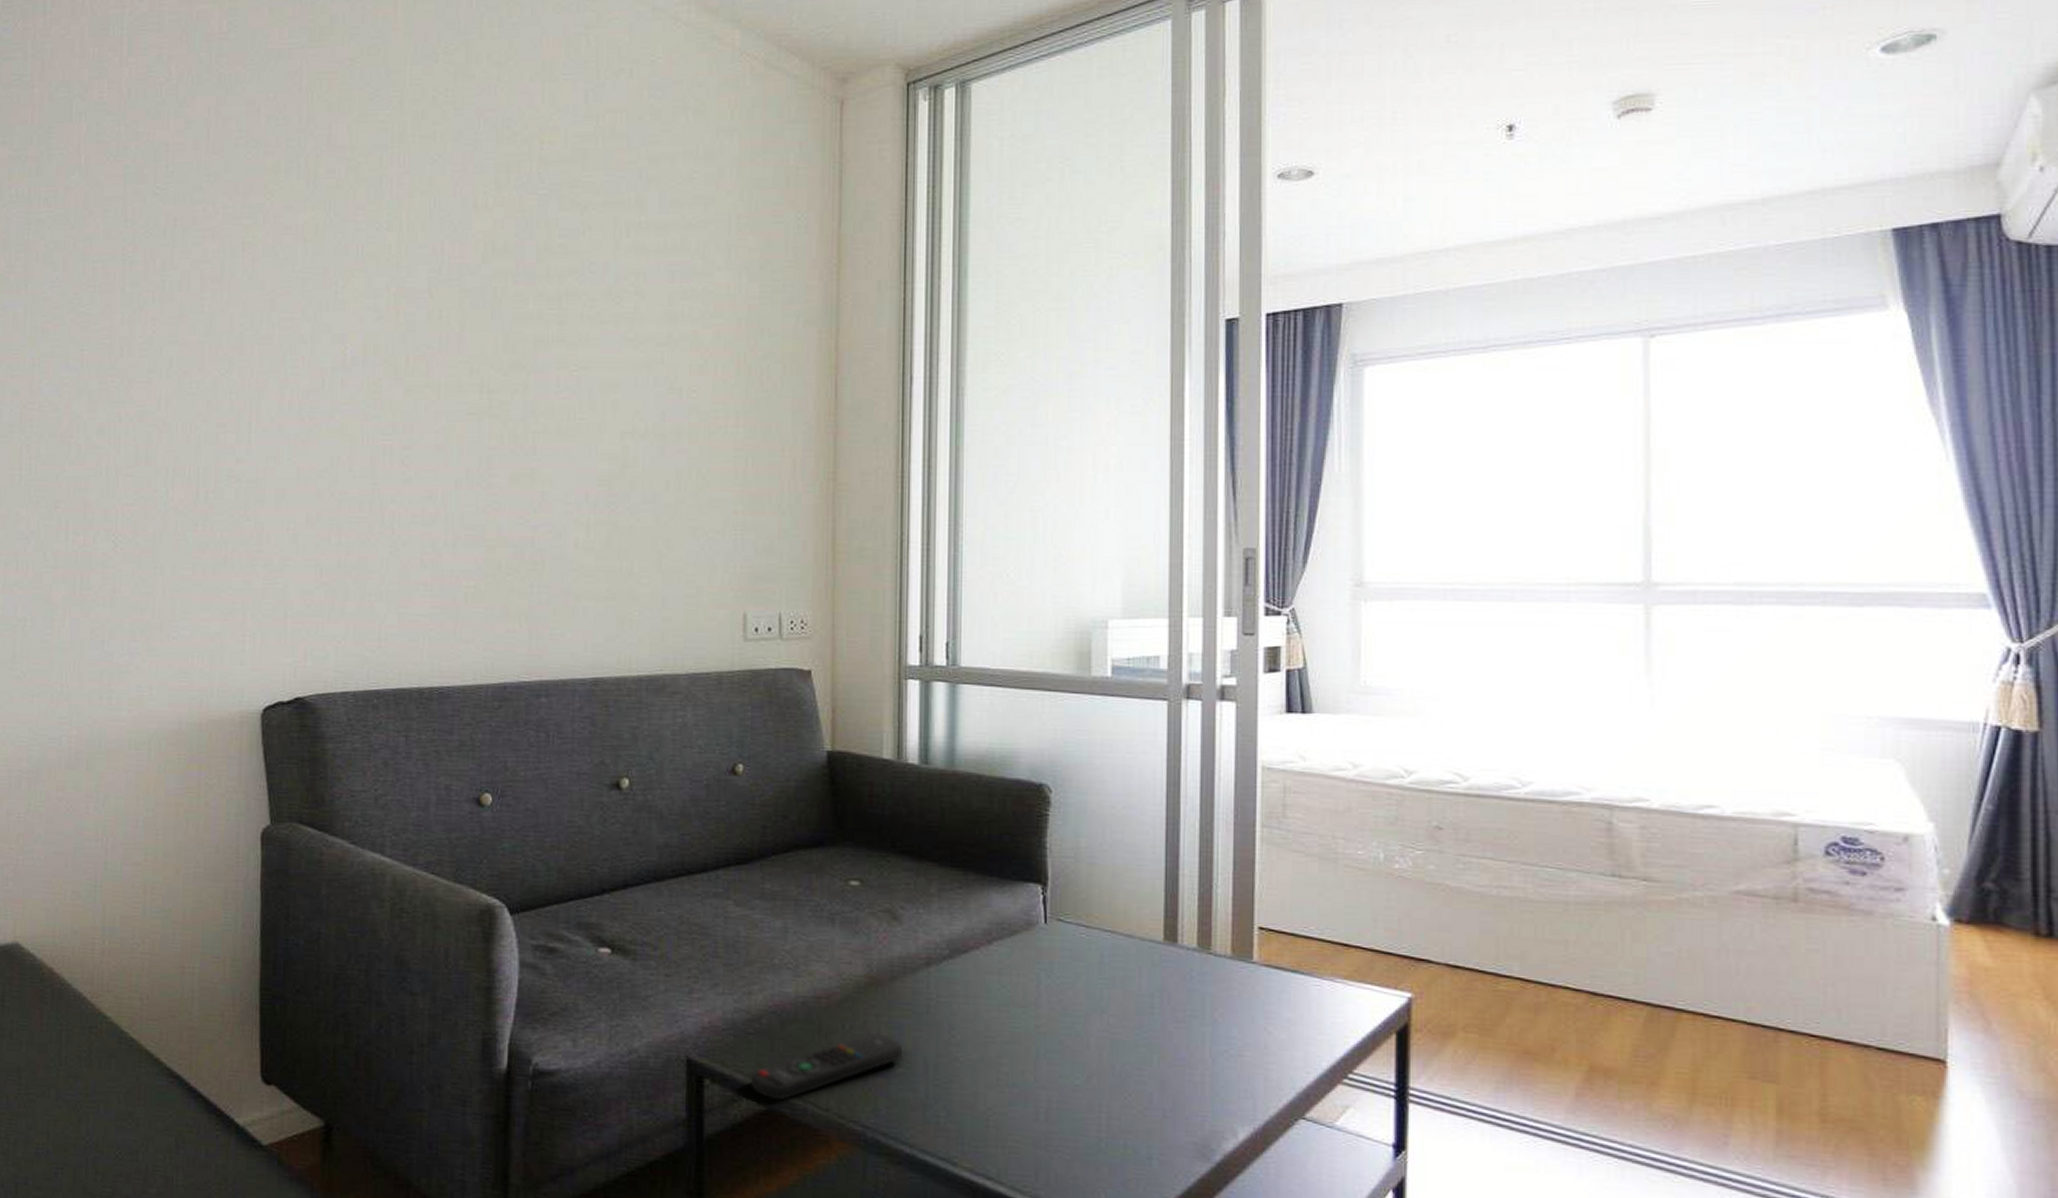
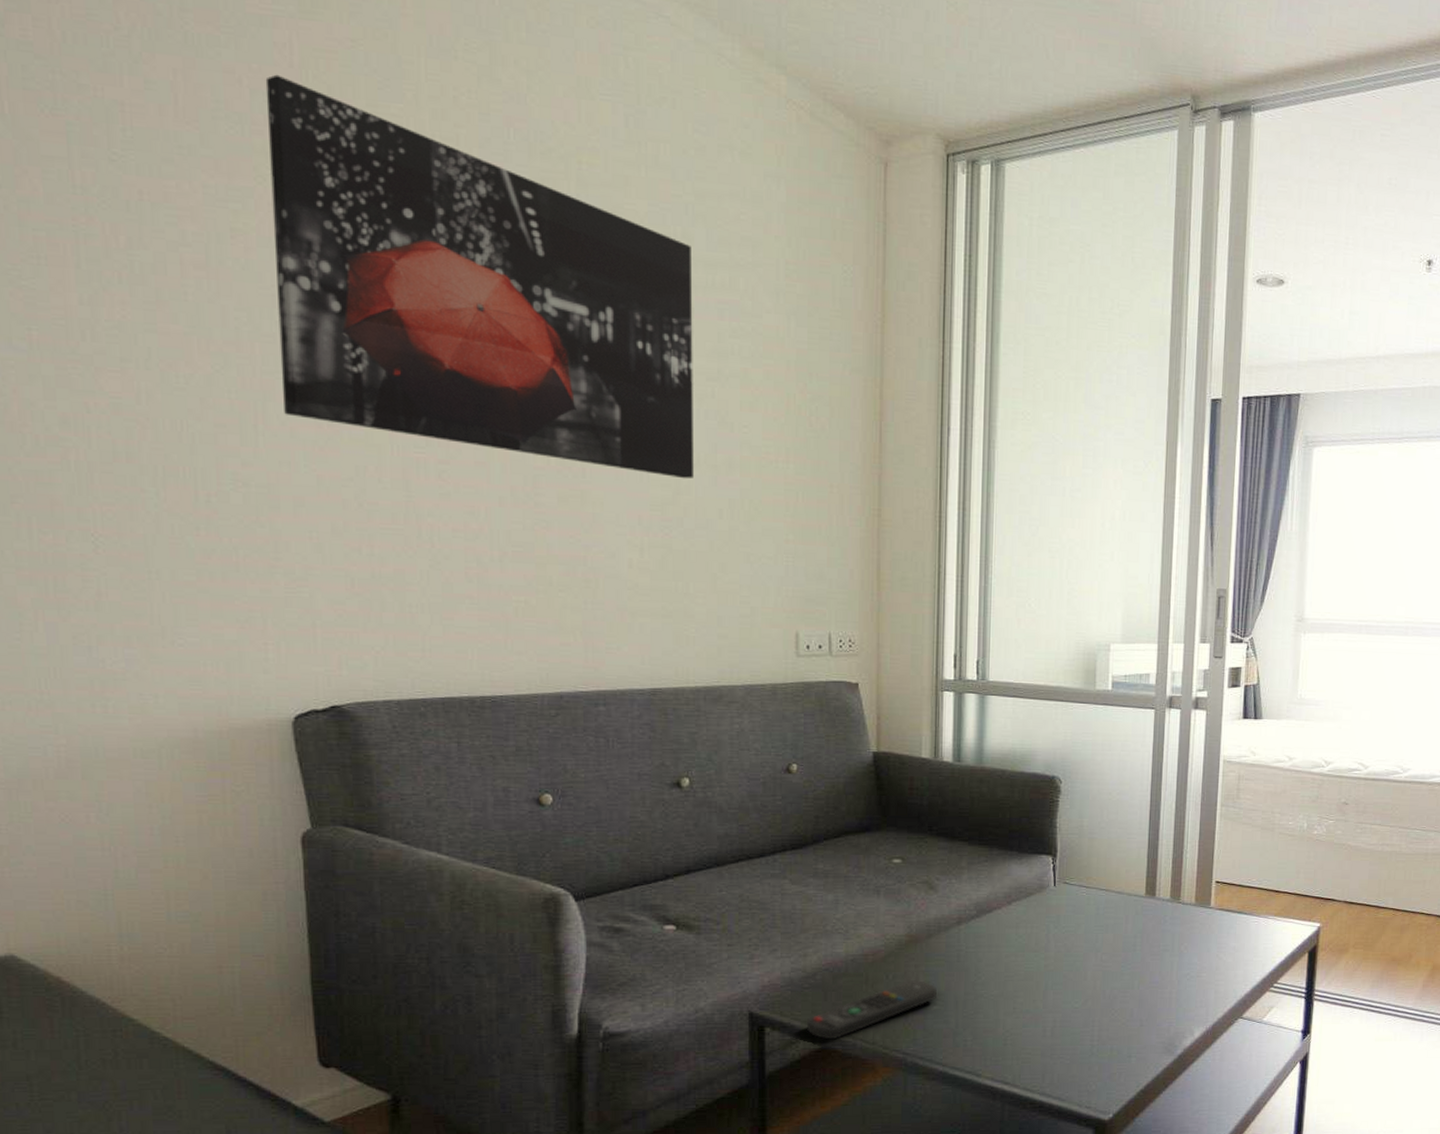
wall art: none [273,99,645,451] -> present [265,74,695,479]

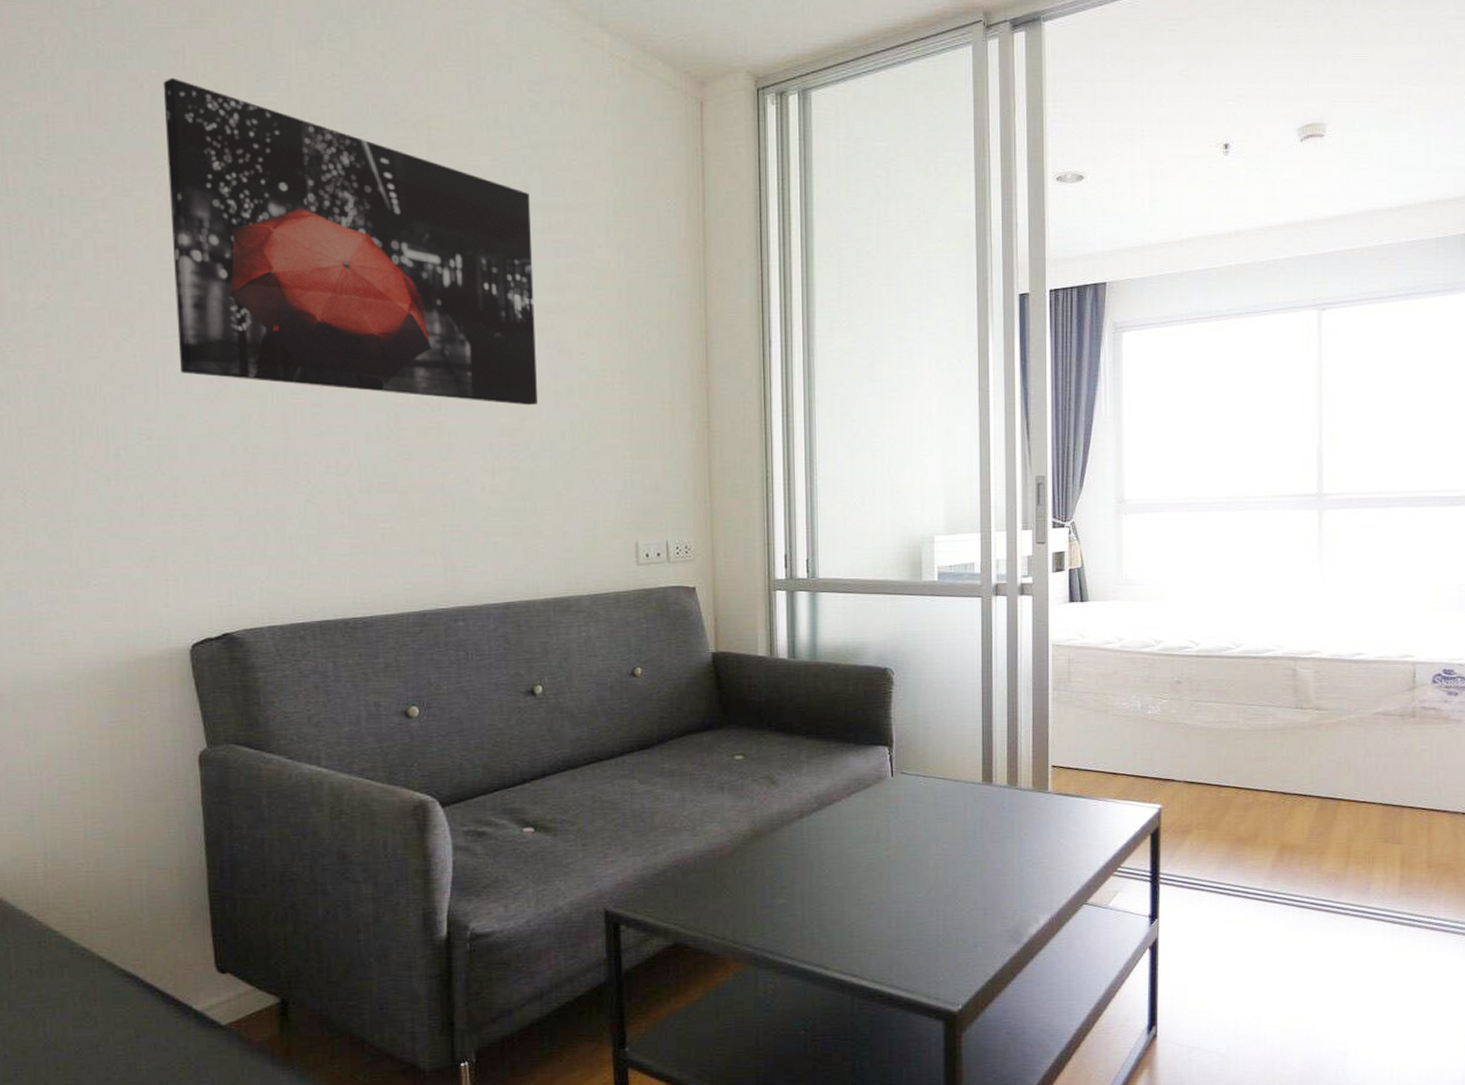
remote control: present [807,980,937,1040] -> none [660,874,783,936]

